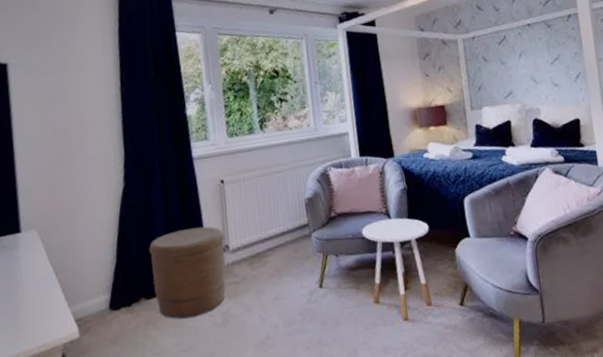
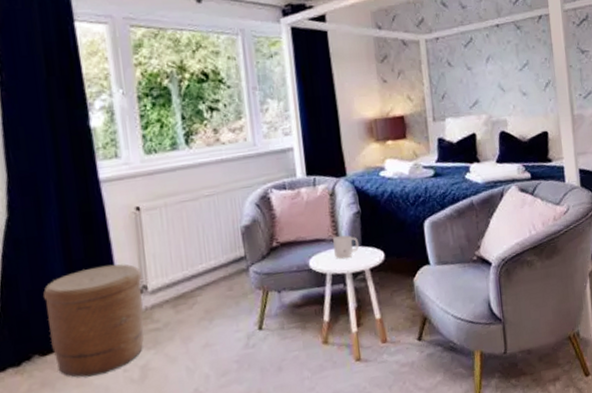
mug: none [382,208,406,229] -> present [332,235,360,259]

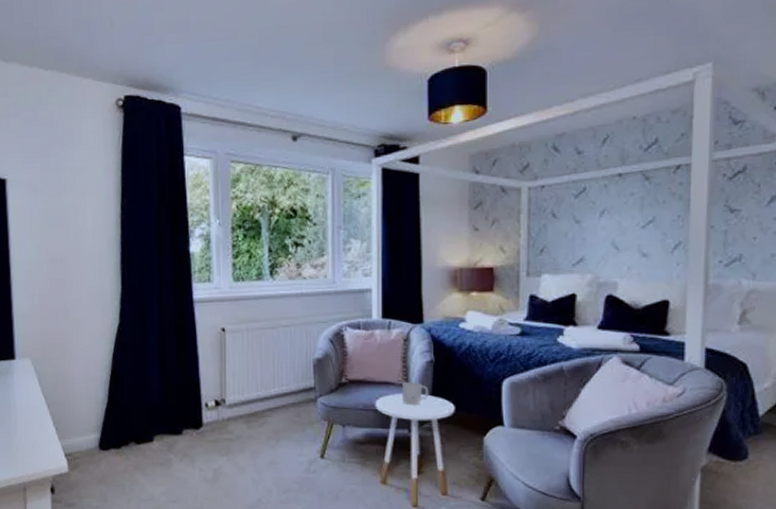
basket: present [43,264,144,377] -> none [142,376,222,469]

